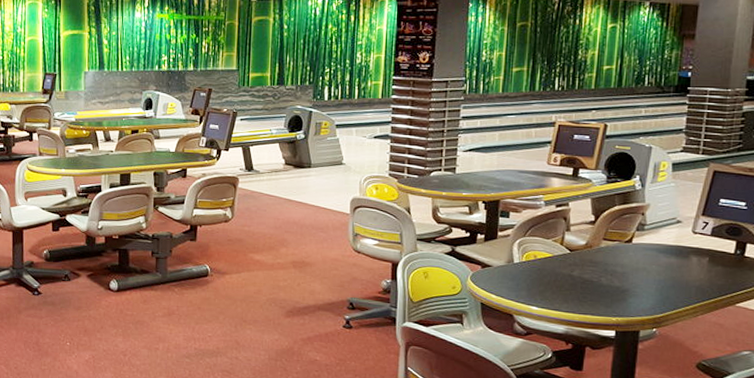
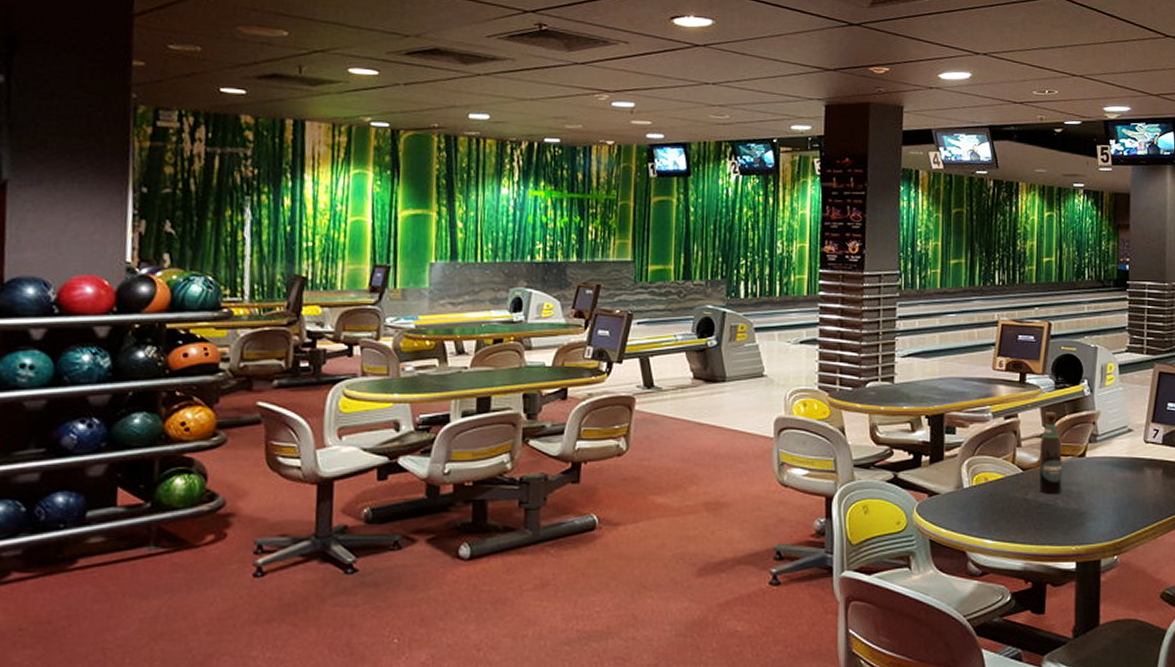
bottle: none [585,202,610,273] -> present [1039,412,1062,494]

